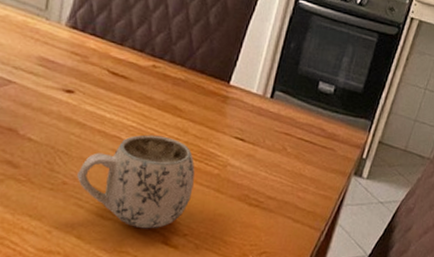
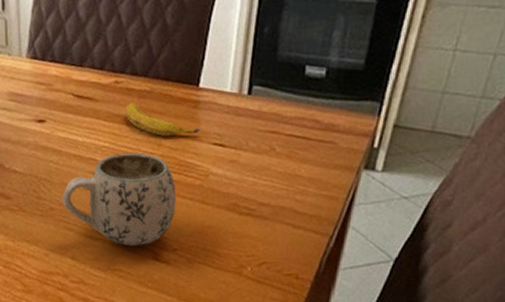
banana: none [157,88,227,126] -> present [124,102,202,137]

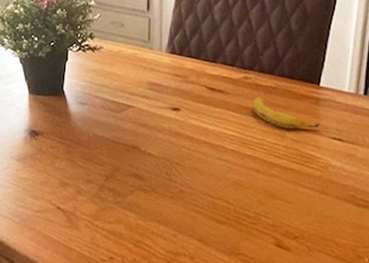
mug: present [62,152,176,246] -> none [192,142,298,232]

